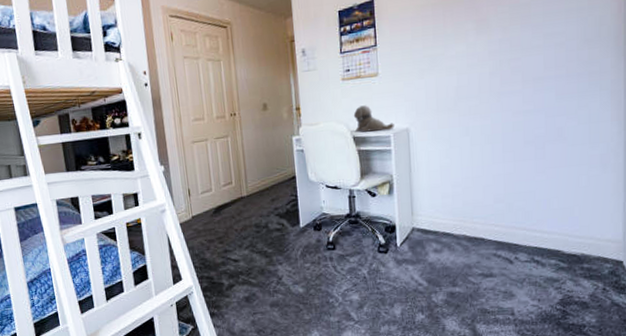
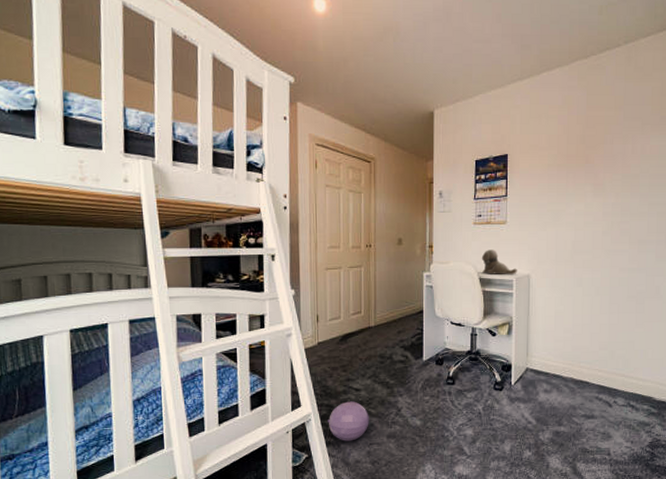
ball: none [209,272,251,312] -> present [328,401,369,441]

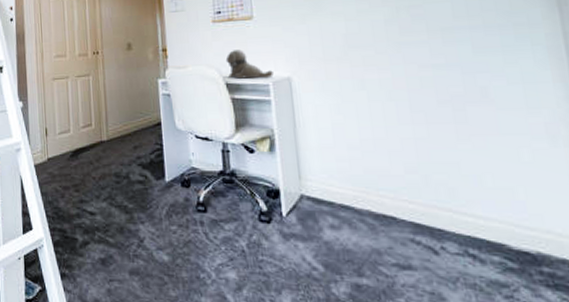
ball: present [328,401,369,441] -> none [61,226,108,275]

